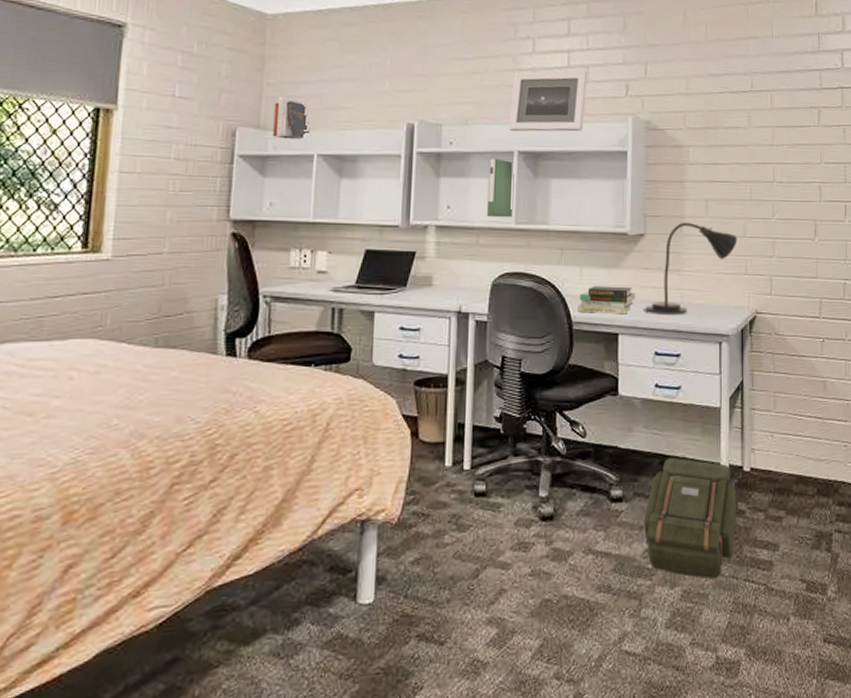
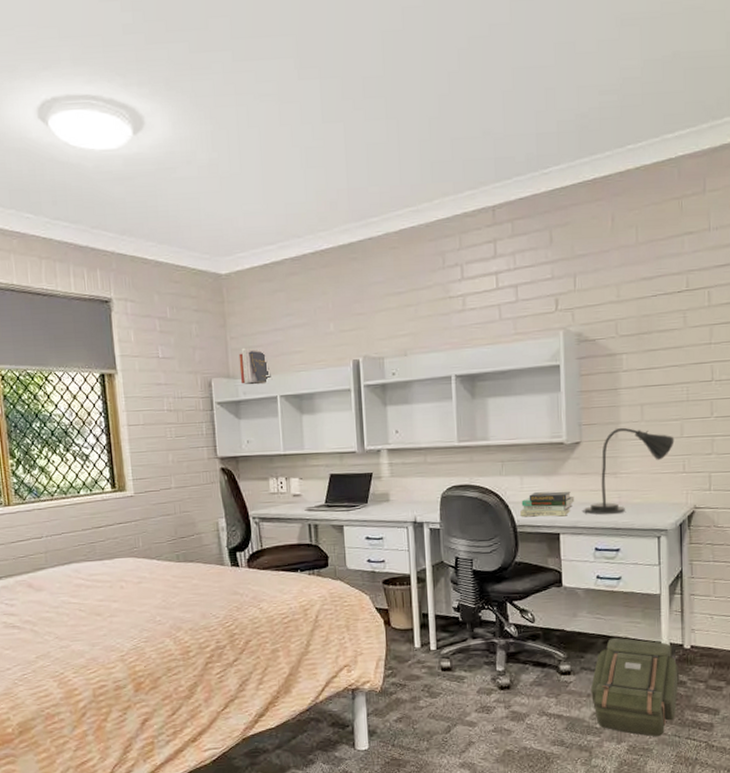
binder: present [486,158,515,218] -> none [429,383,455,438]
picture frame: present [509,70,588,132] -> none [444,290,517,357]

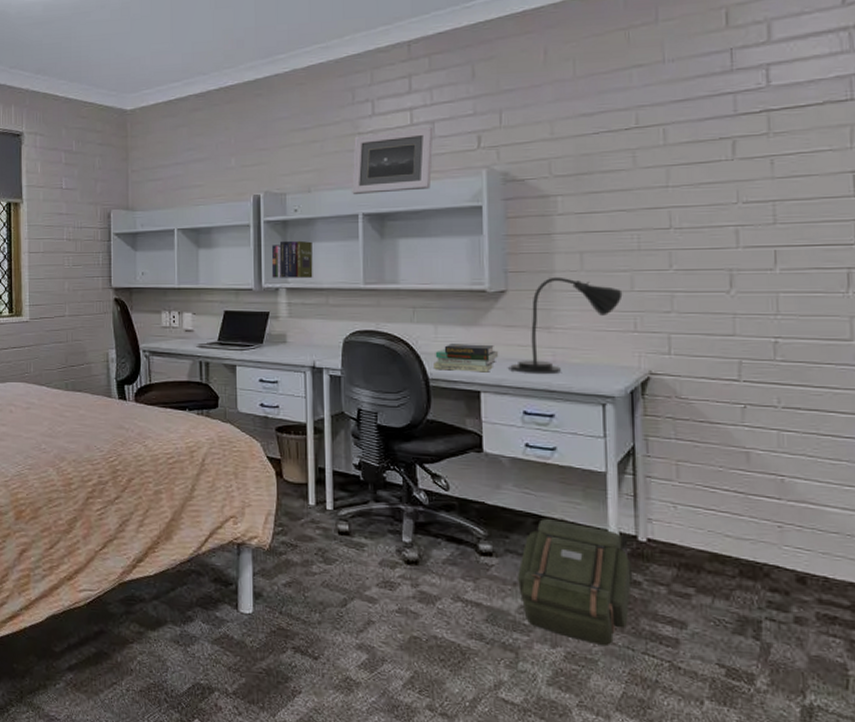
books: present [238,347,273,385] -> none [138,180,171,218]
books: none [372,403,412,440] -> present [271,240,313,278]
picture frame: none [444,290,517,357] -> present [352,127,433,194]

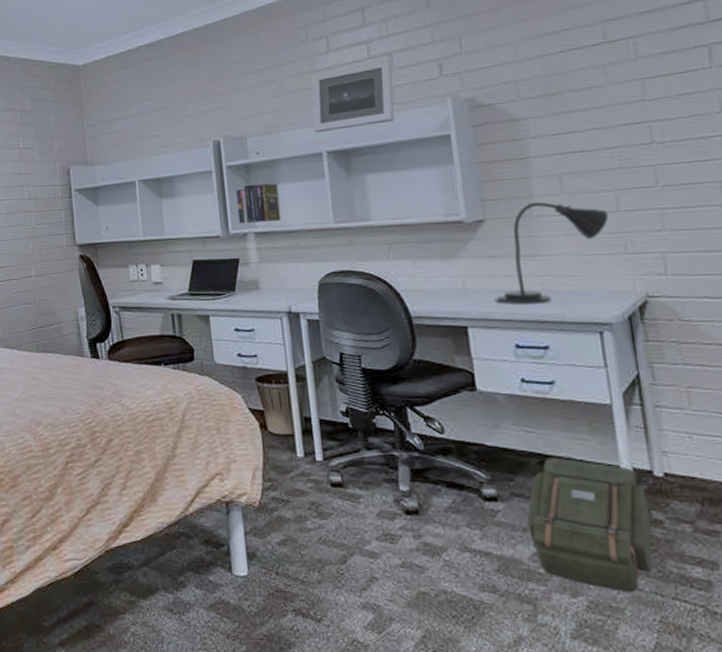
books: present [434,344,499,373] -> none [415,277,484,307]

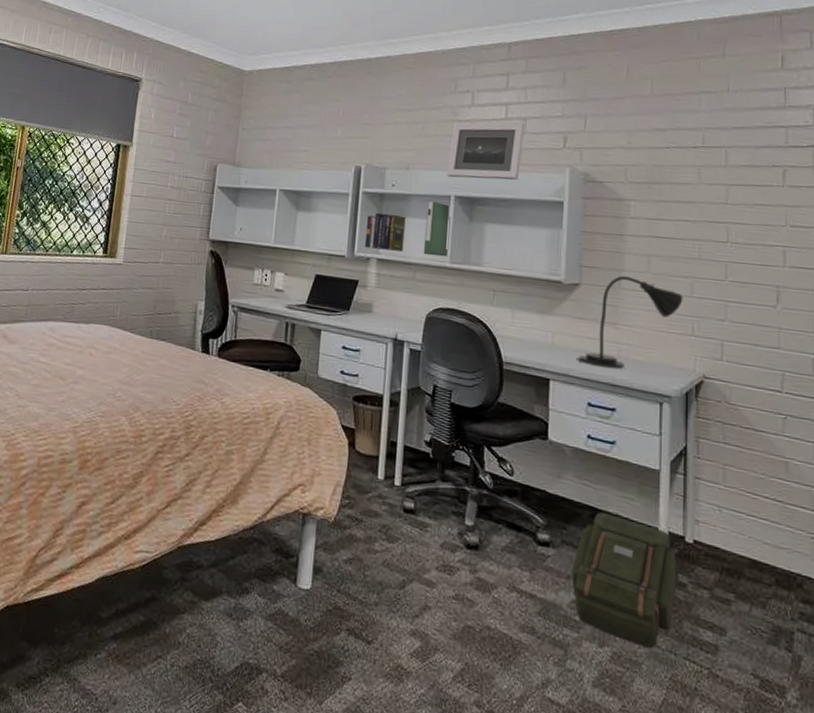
binder: none [298,161,331,220] -> present [423,200,452,257]

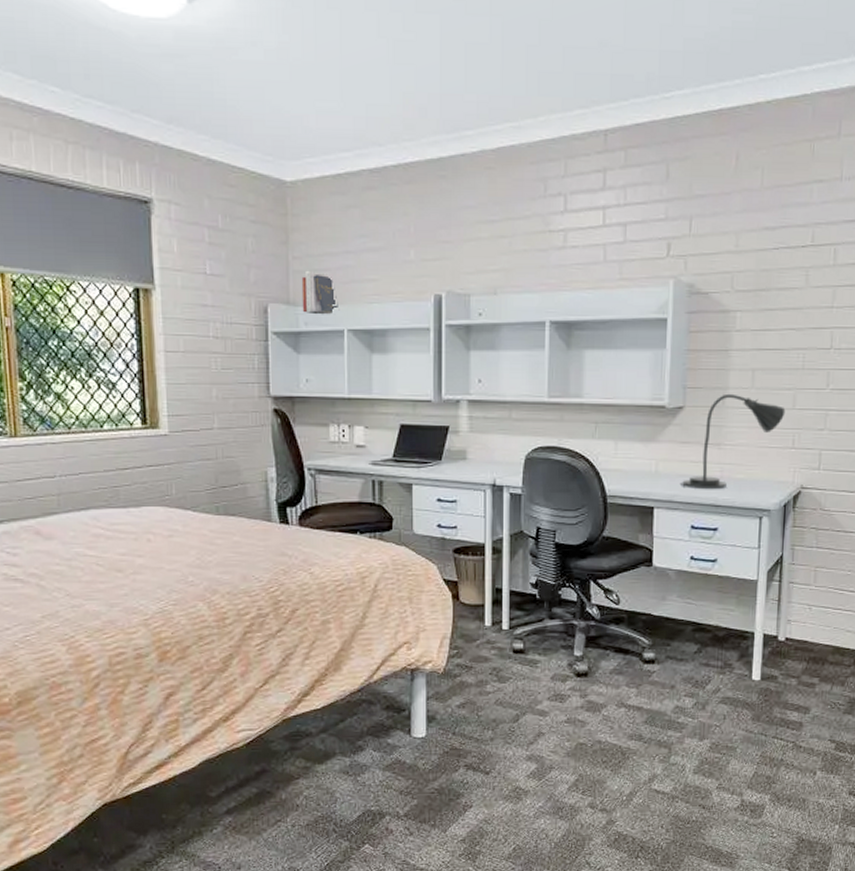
books: none [244,139,275,177] -> present [301,270,340,315]
books: present [364,212,406,252] -> none [452,347,497,389]
binder: present [423,200,452,257] -> none [518,329,547,391]
picture frame: present [447,122,525,180] -> none [540,229,625,300]
backpack: present [571,512,679,649] -> none [674,626,771,735]

